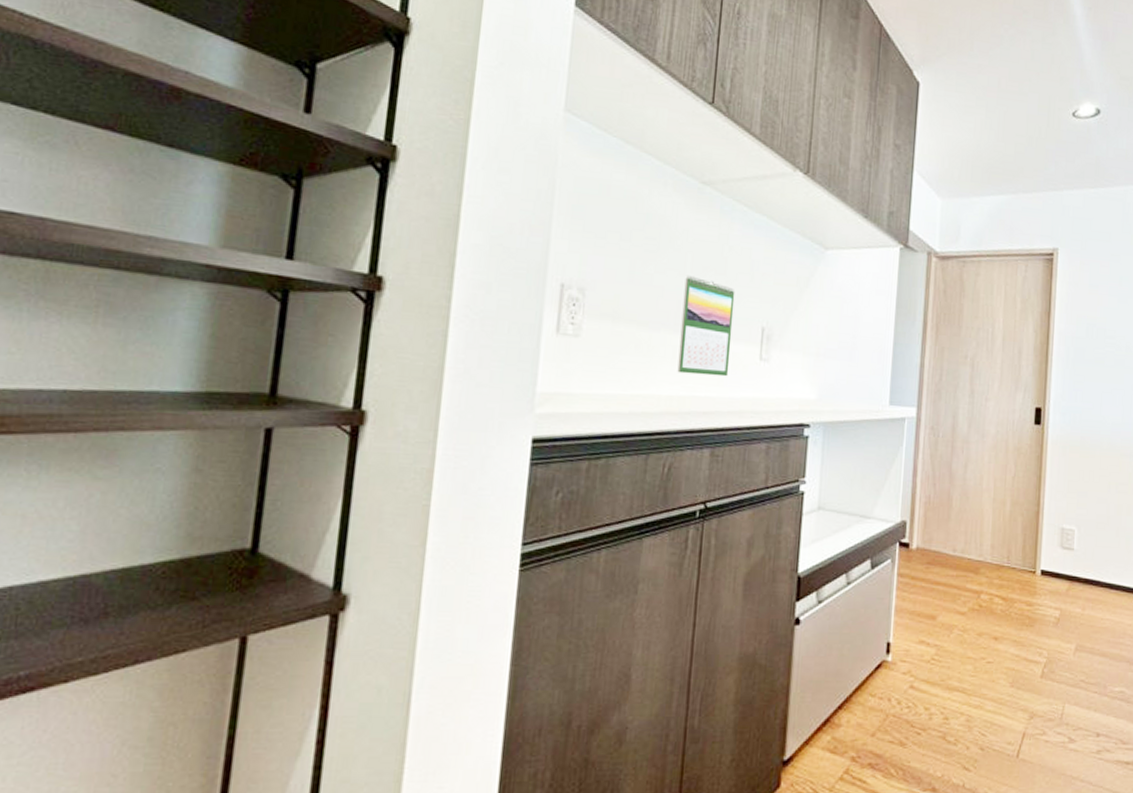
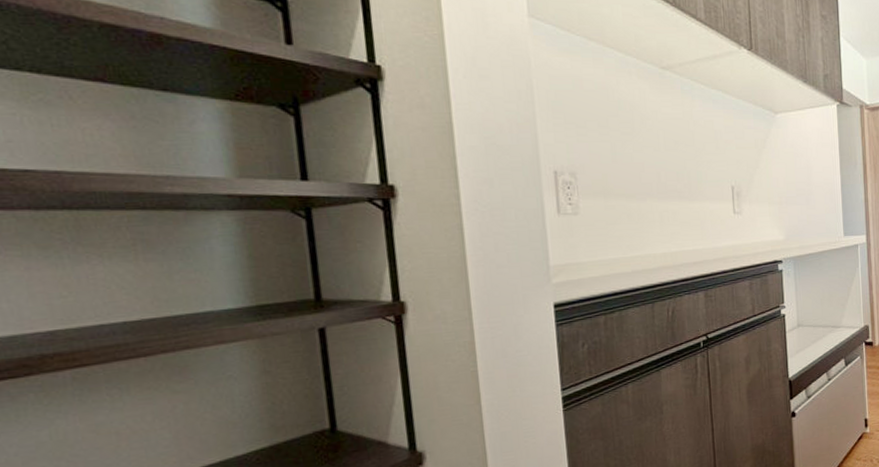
calendar: present [677,275,735,377] -> none [660,150,710,234]

